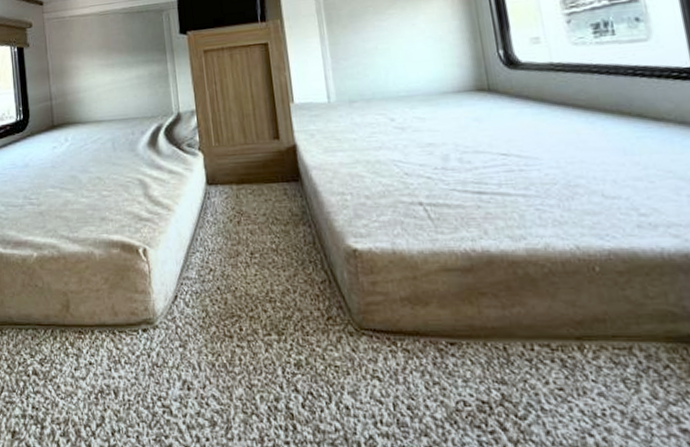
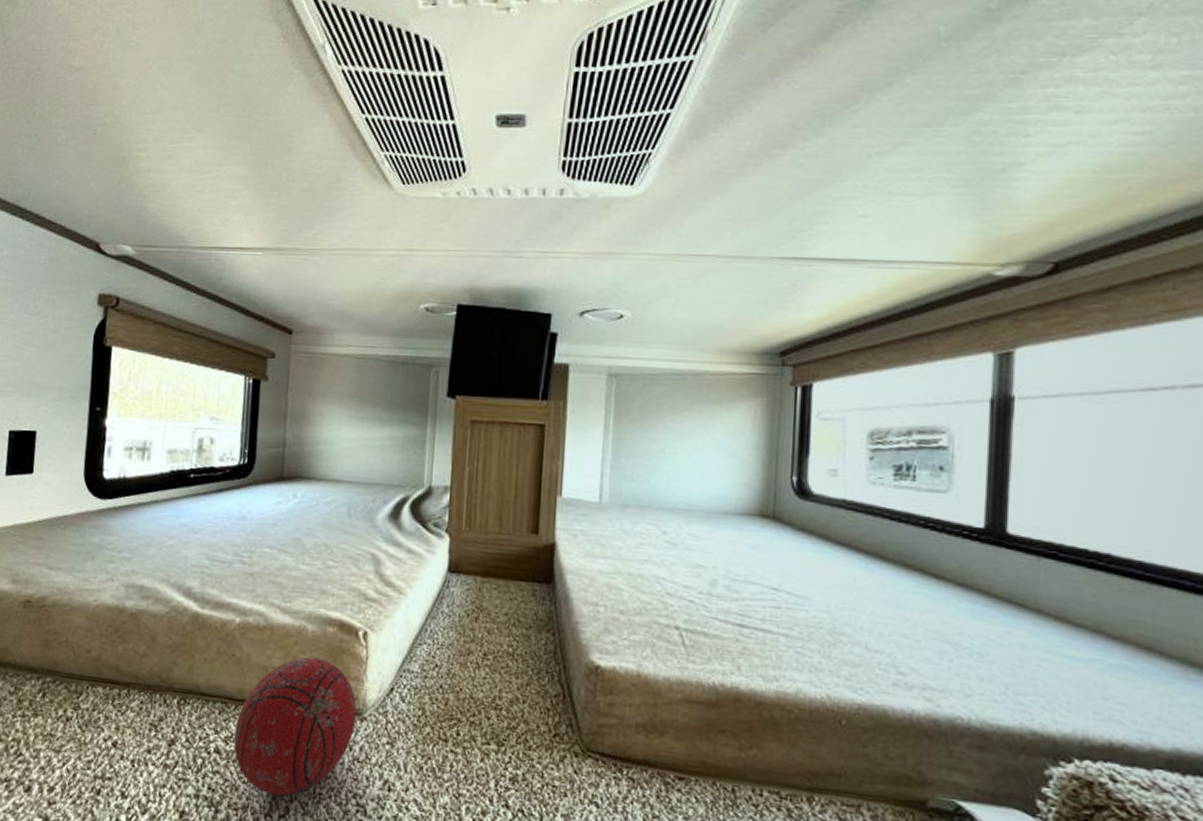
ball: none [47,278,150,406] -> present [233,657,357,796]

